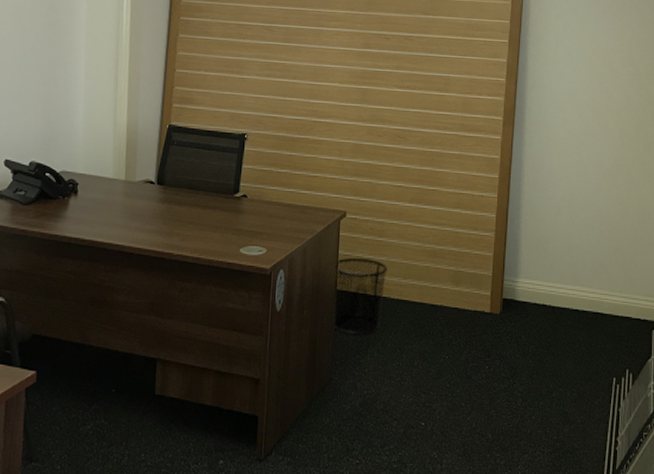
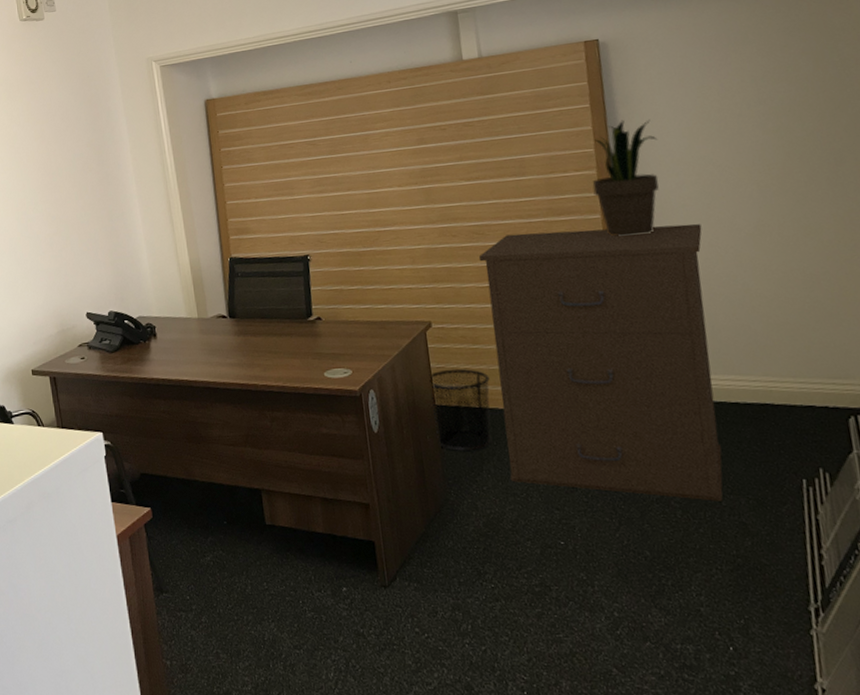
filing cabinet: none [389,142,575,393] -> present [478,224,723,501]
potted plant: none [499,58,555,159] -> present [592,119,659,237]

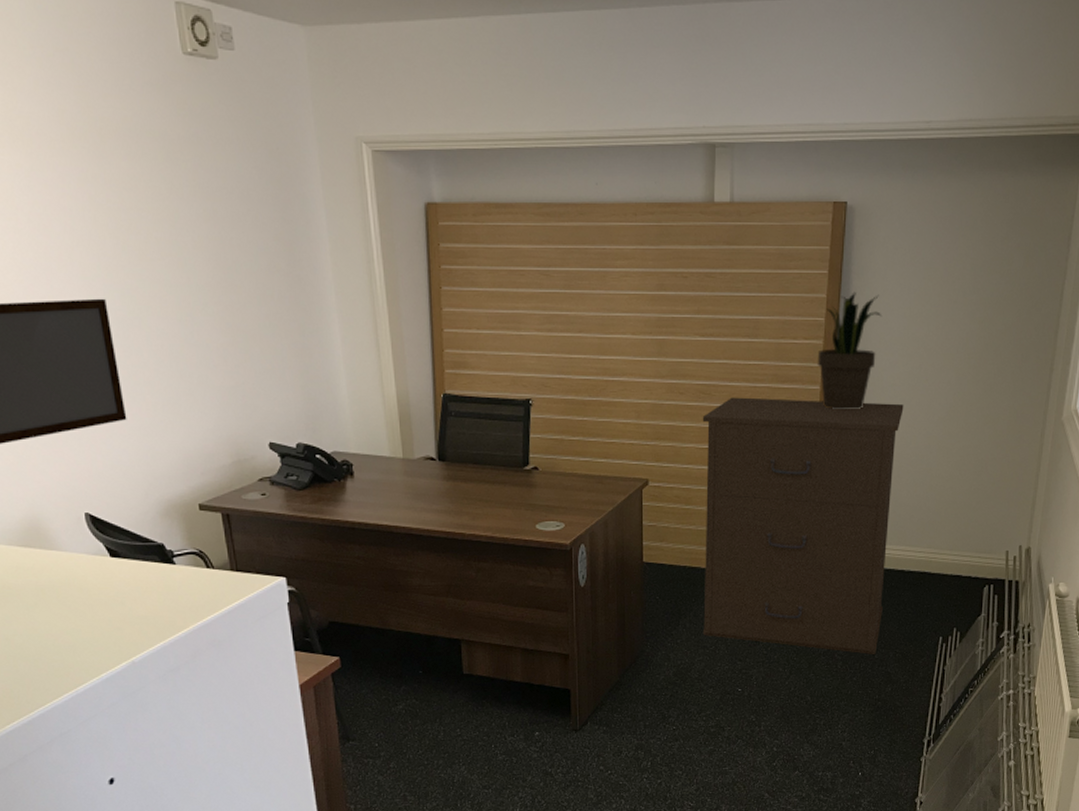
waste bin: present [429,368,493,452] -> none [640,527,697,607]

